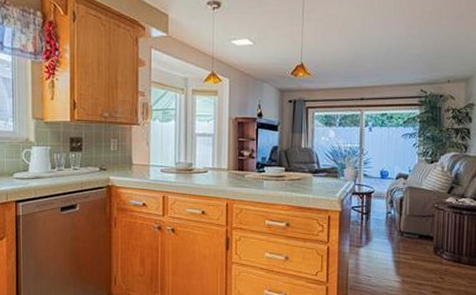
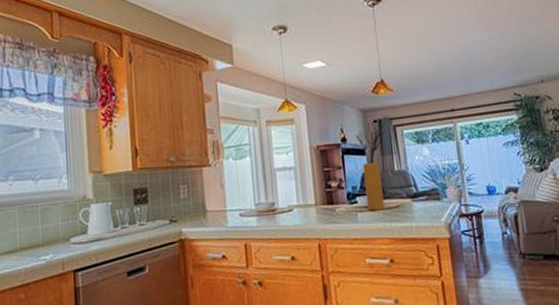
vase: none [271,101,301,182] -> present [356,121,387,212]

